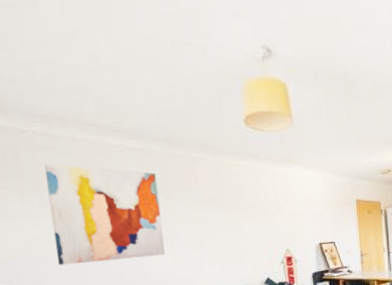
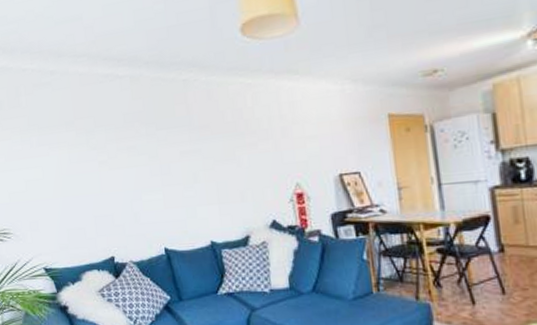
wall art: present [45,164,165,266] -> none [41,100,156,207]

